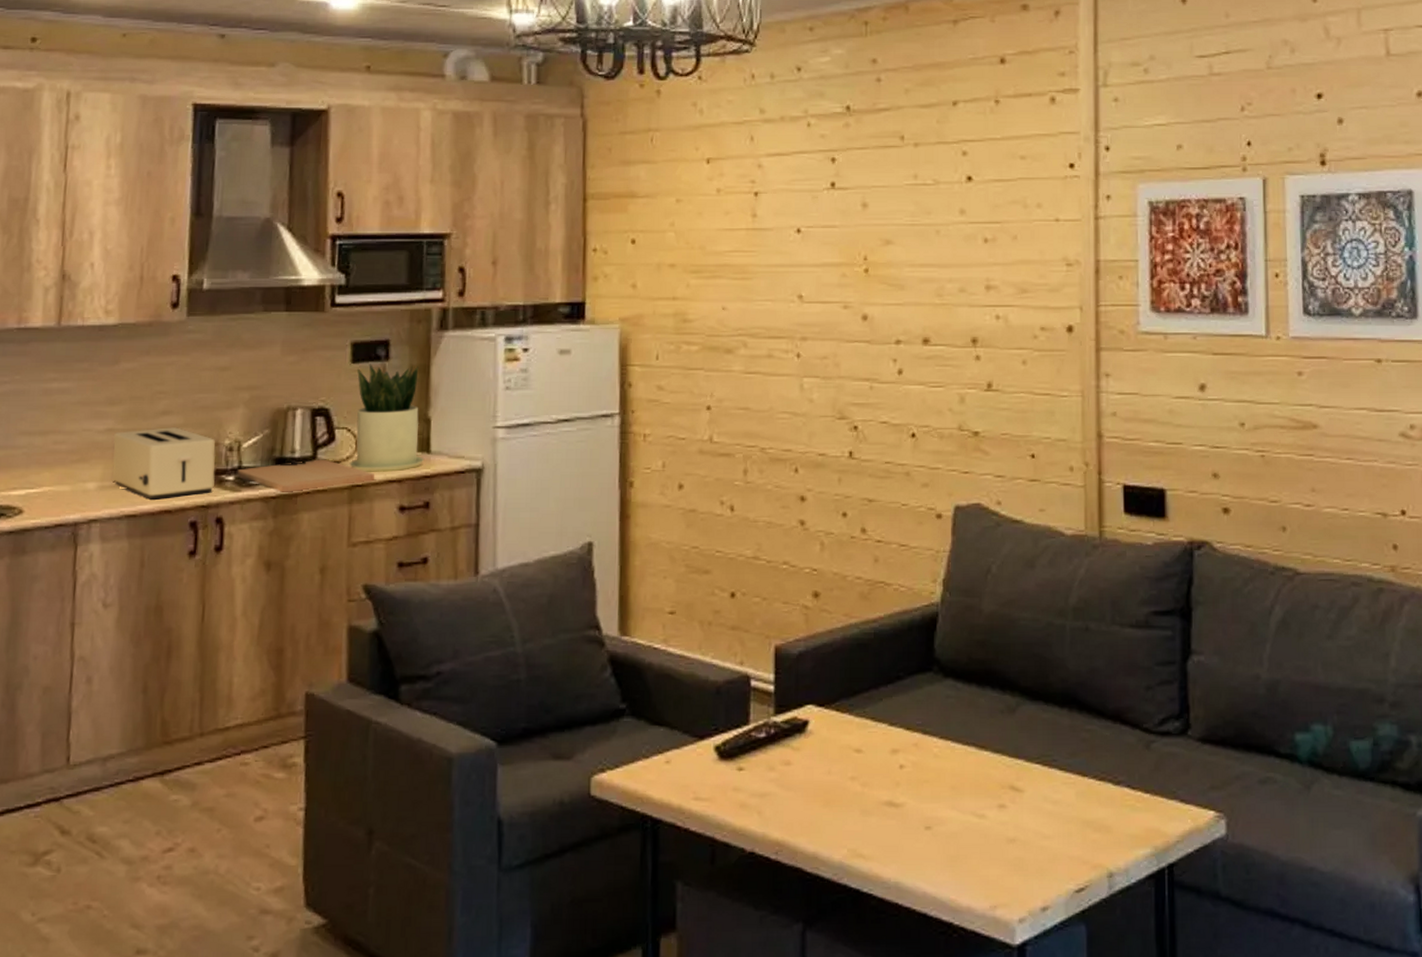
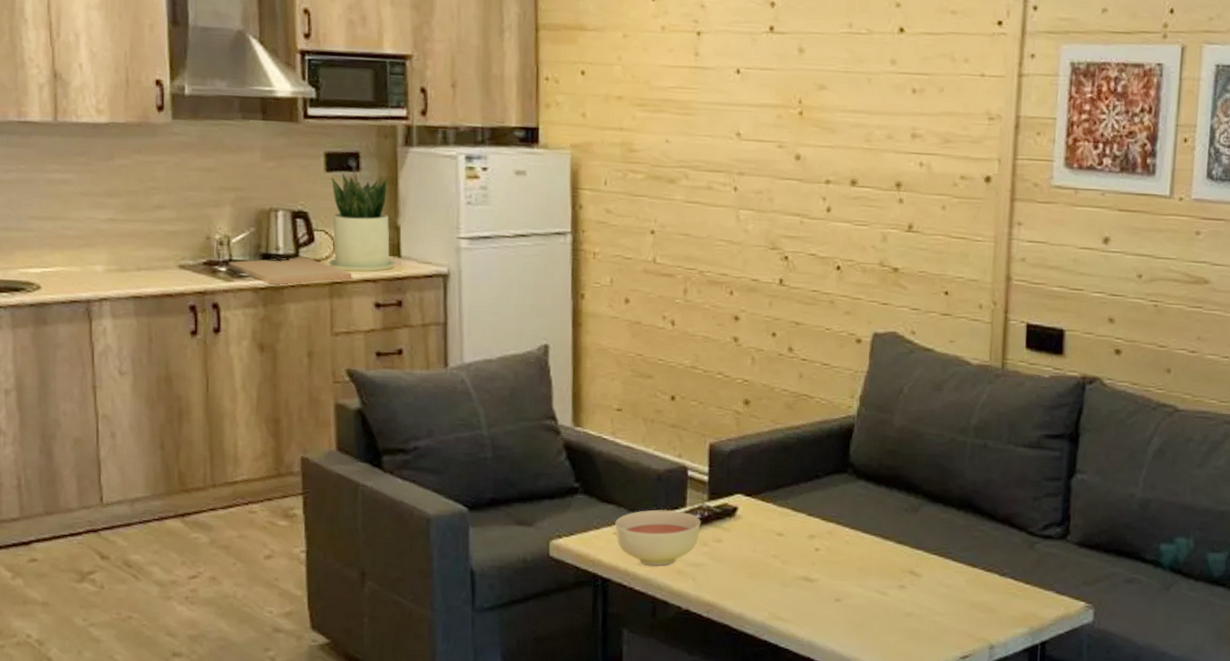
toaster: present [112,427,216,500] -> none [115,220,209,284]
bowl: none [667,728,767,799] -> present [615,509,701,566]

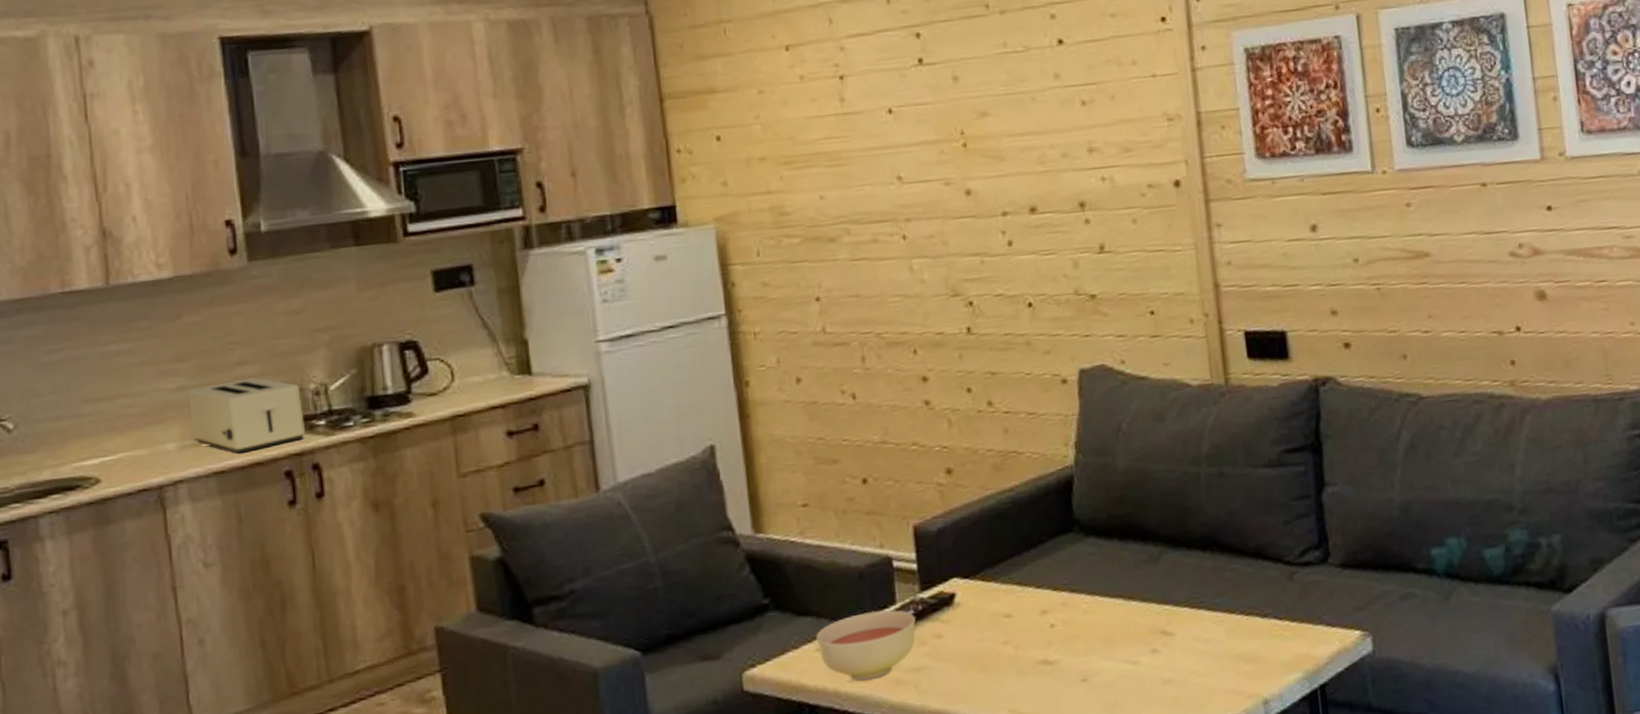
toaster: none [115,220,209,284] -> present [188,377,305,454]
cutting board: present [228,257,351,285] -> none [328,392,476,431]
planter: present [329,173,396,272] -> none [442,288,527,401]

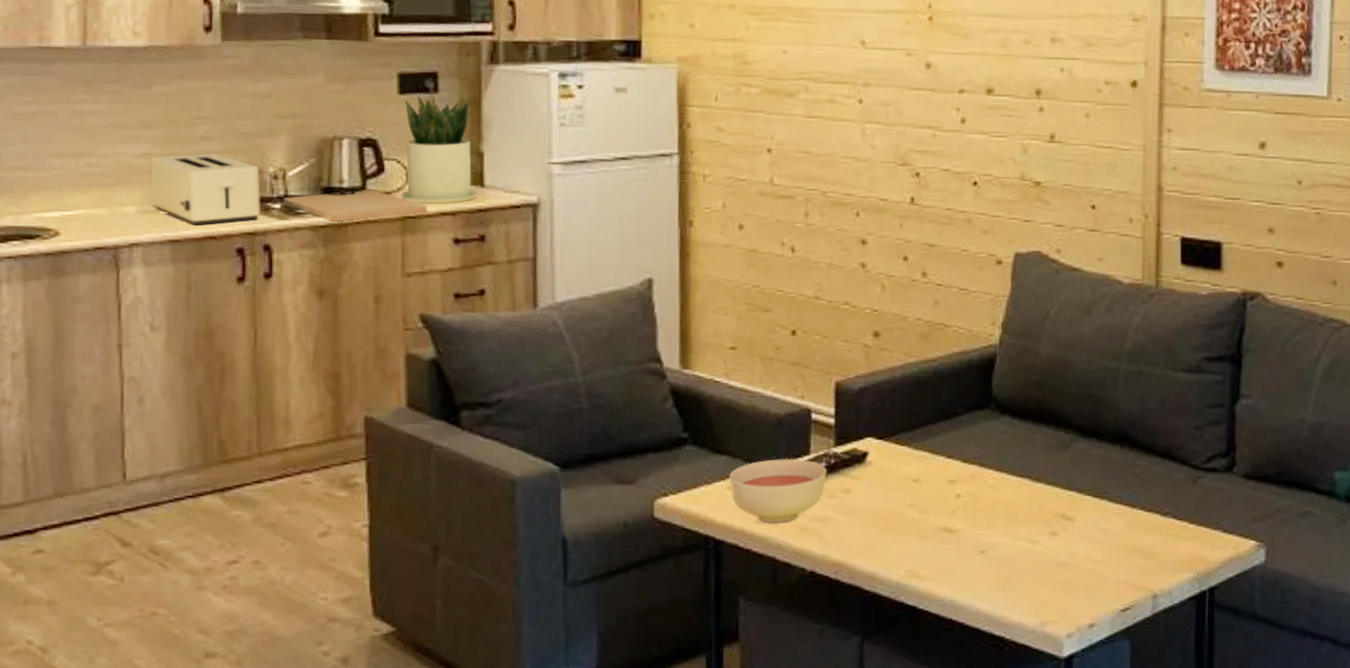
cutting board: none [328,392,476,431] -> present [283,190,427,222]
planter: none [442,288,527,401] -> present [400,95,479,205]

